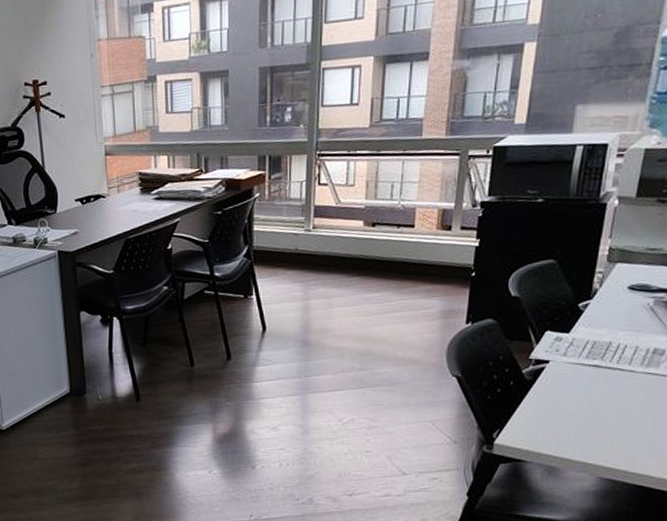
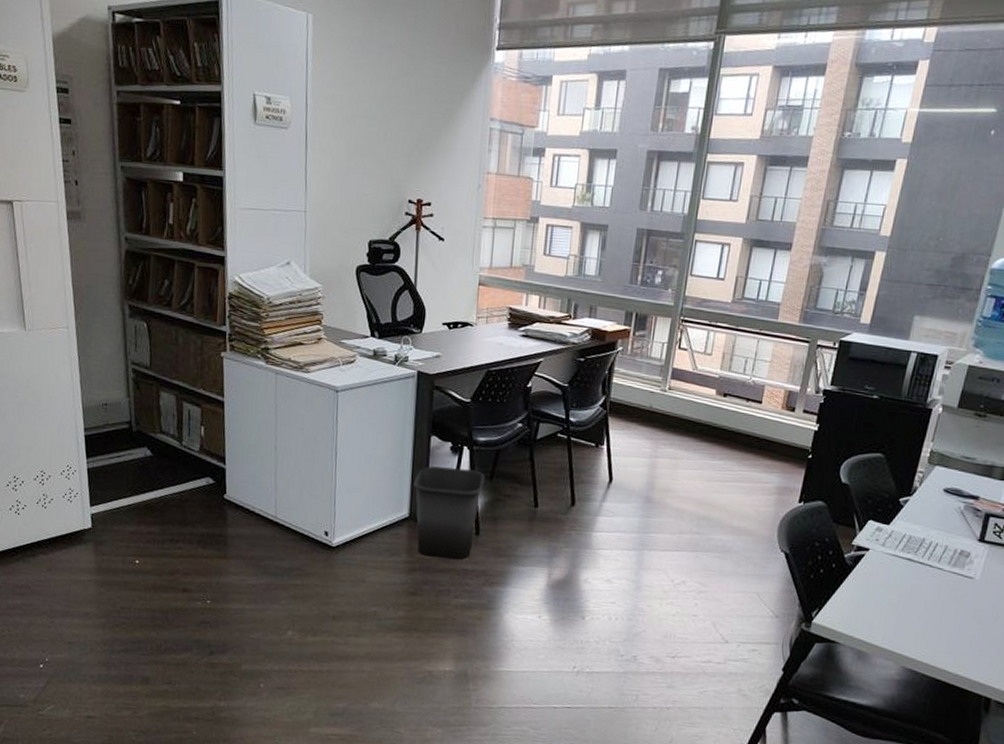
waste bin: none [70,338,139,428] -> present [413,466,485,560]

